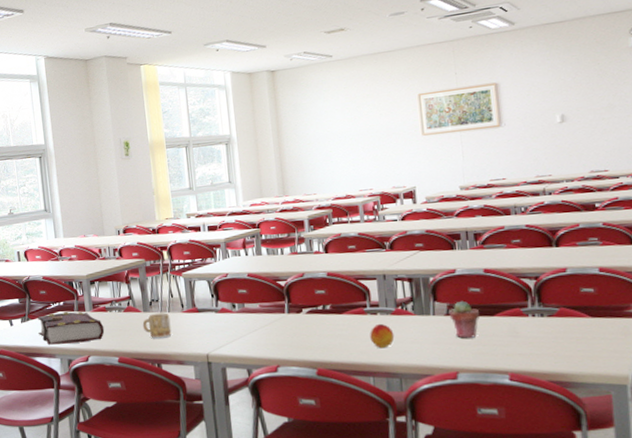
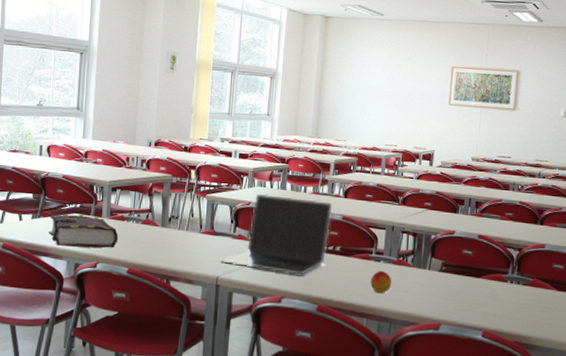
mug: present [142,313,172,339] -> none [158,230,187,255]
laptop: none [208,260,317,341] -> present [221,194,332,275]
potted succulent: present [449,300,479,338] -> none [442,260,468,295]

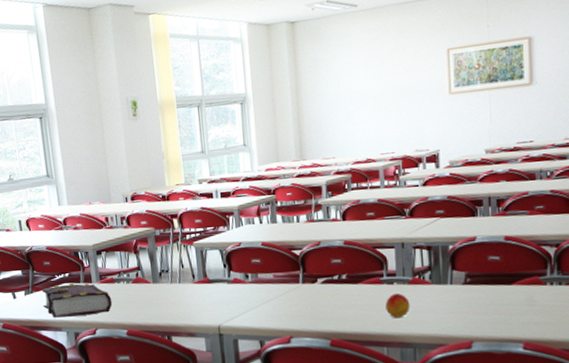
laptop: present [221,194,332,275] -> none [220,228,332,312]

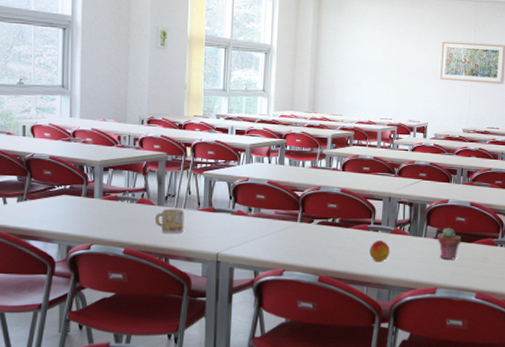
book: present [41,283,113,318] -> none [35,196,113,230]
mug: none [152,284,182,311] -> present [154,208,185,234]
potted succulent: none [467,269,497,308] -> present [437,227,461,260]

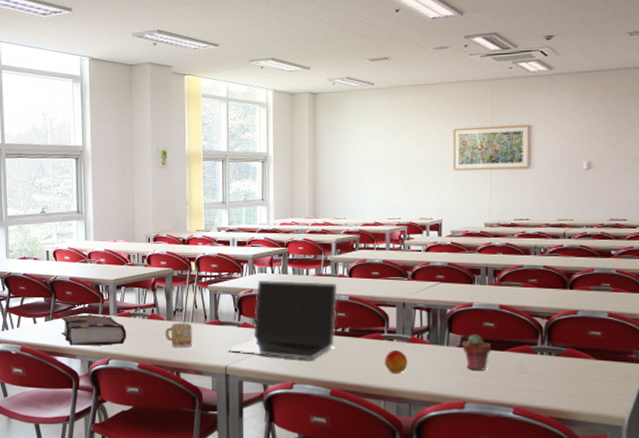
book: none [35,196,113,230] -> present [60,314,127,346]
laptop: none [221,169,331,248] -> present [228,279,338,359]

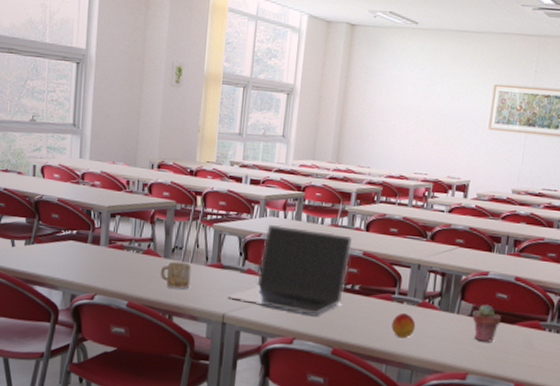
book: present [60,314,127,346] -> none [41,240,118,280]

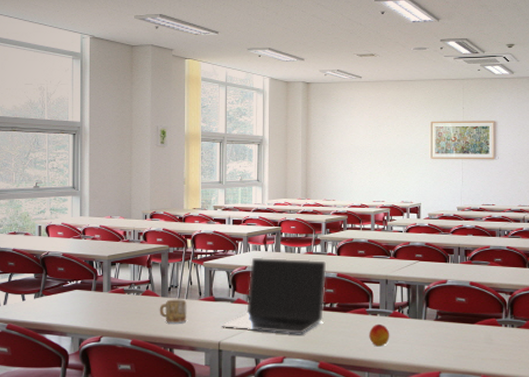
potted succulent: present [472,304,501,343] -> none [438,308,462,342]

